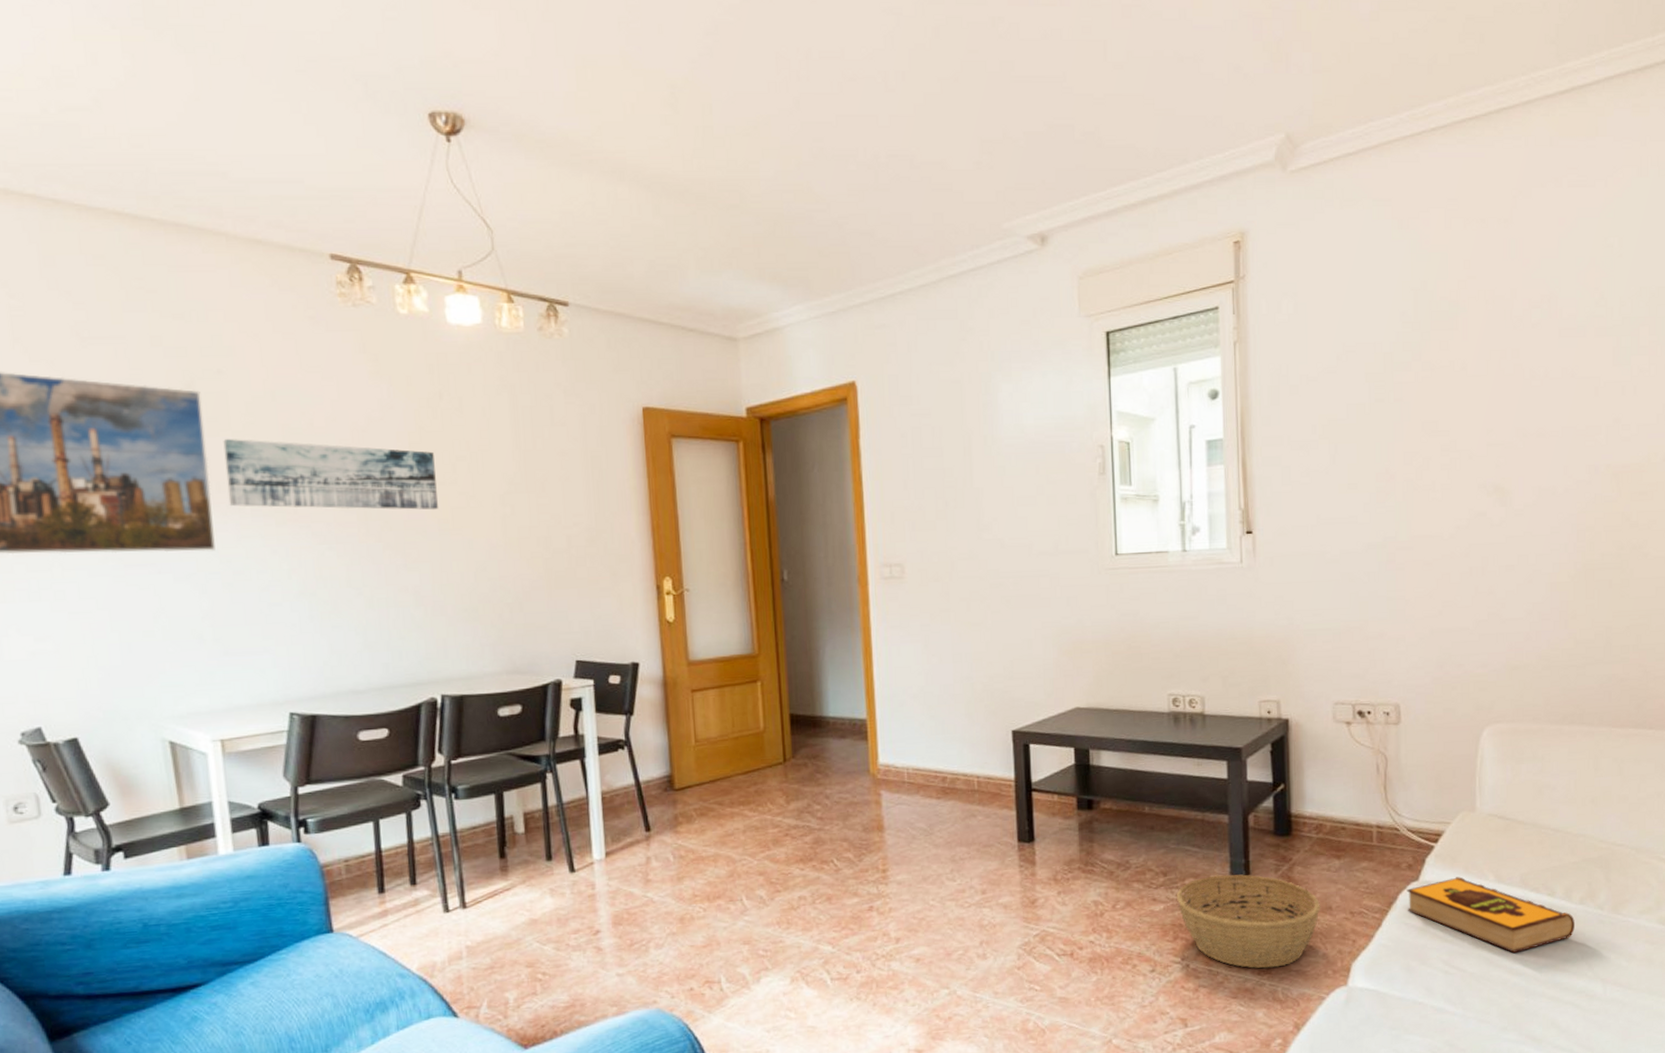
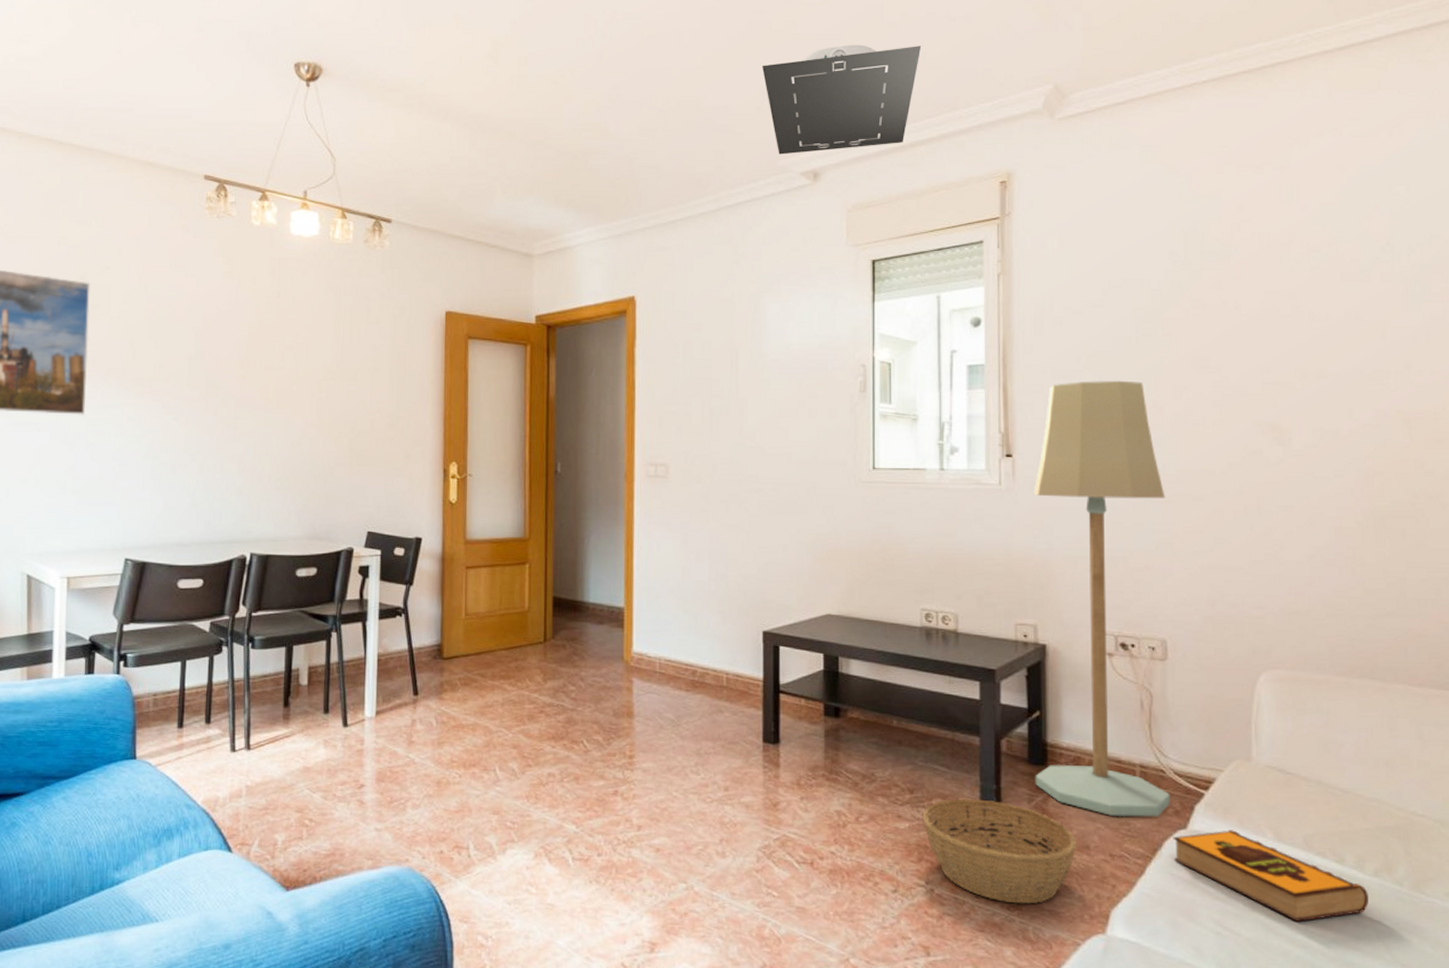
wall art: present [223,439,438,510] -> none [100,323,268,391]
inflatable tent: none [980,88,1149,216] -> present [762,44,922,155]
floor lamp: none [1274,448,1404,877] -> present [1033,380,1170,817]

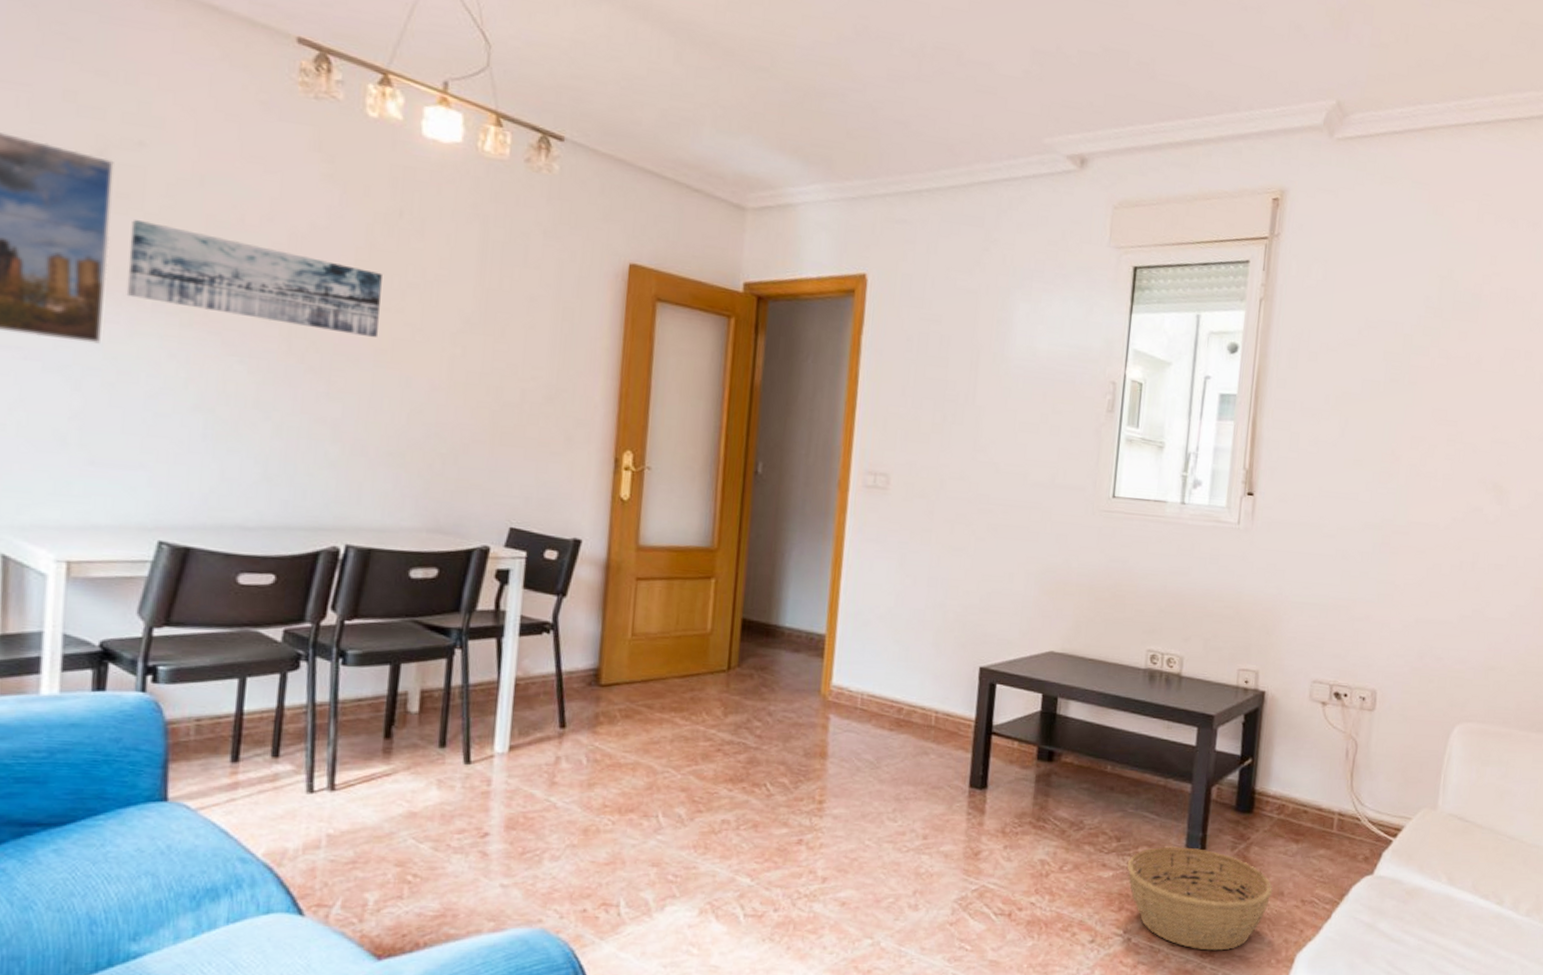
wall art: none [100,323,268,391] -> present [126,220,382,338]
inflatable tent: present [762,44,922,155] -> none [1035,14,1210,140]
floor lamp: present [1033,380,1170,817] -> none [1239,422,1392,864]
hardback book: present [1173,830,1368,923] -> none [1358,875,1519,961]

